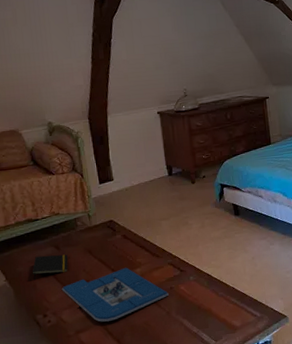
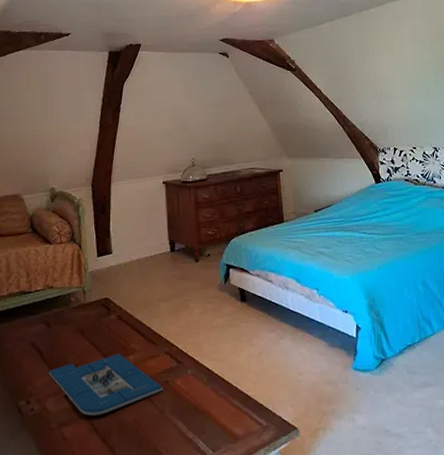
notepad: present [32,254,68,281] -> none [19,332,59,361]

